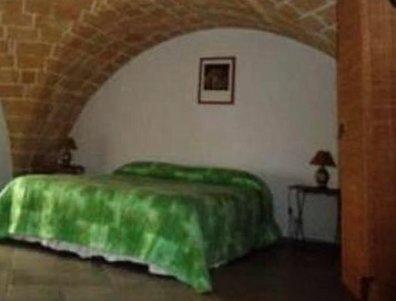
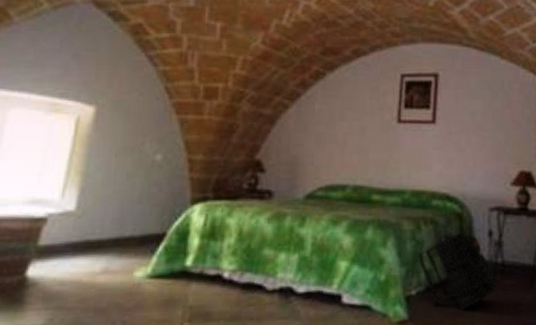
backpack: none [220,209,298,284] -> present [418,233,497,310]

